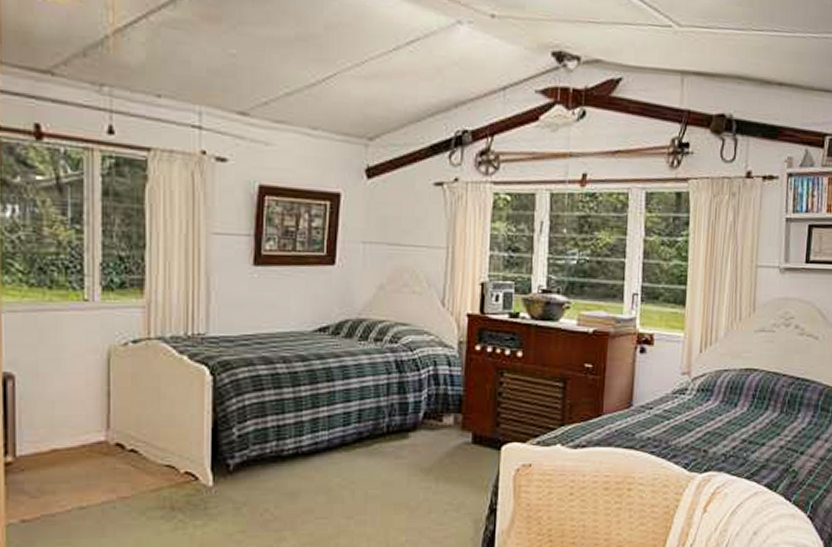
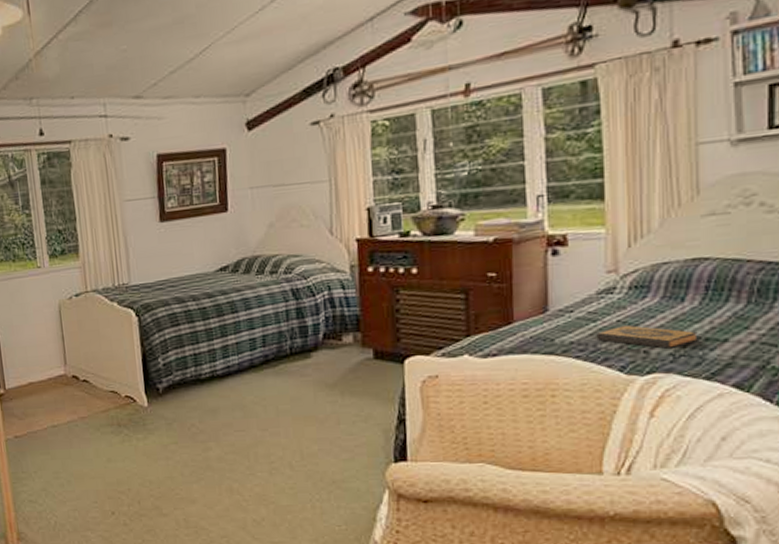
hardback book: none [668,424,744,449] -> present [596,324,698,349]

